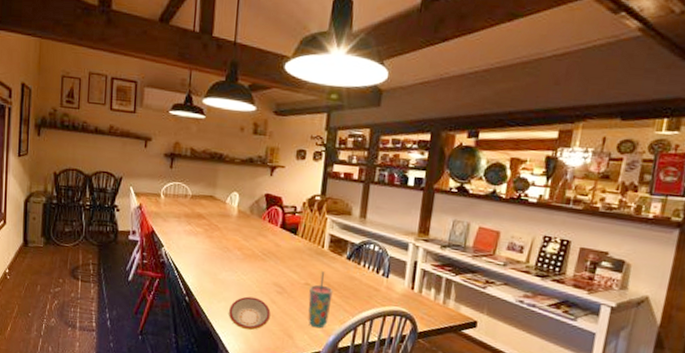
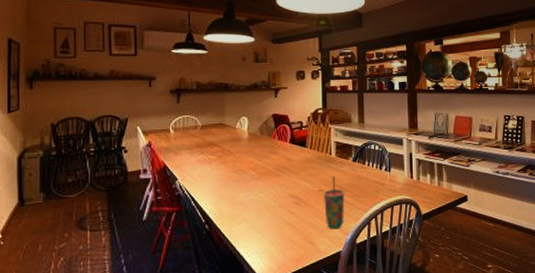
plate: present [229,296,271,330] -> none [251,212,291,245]

